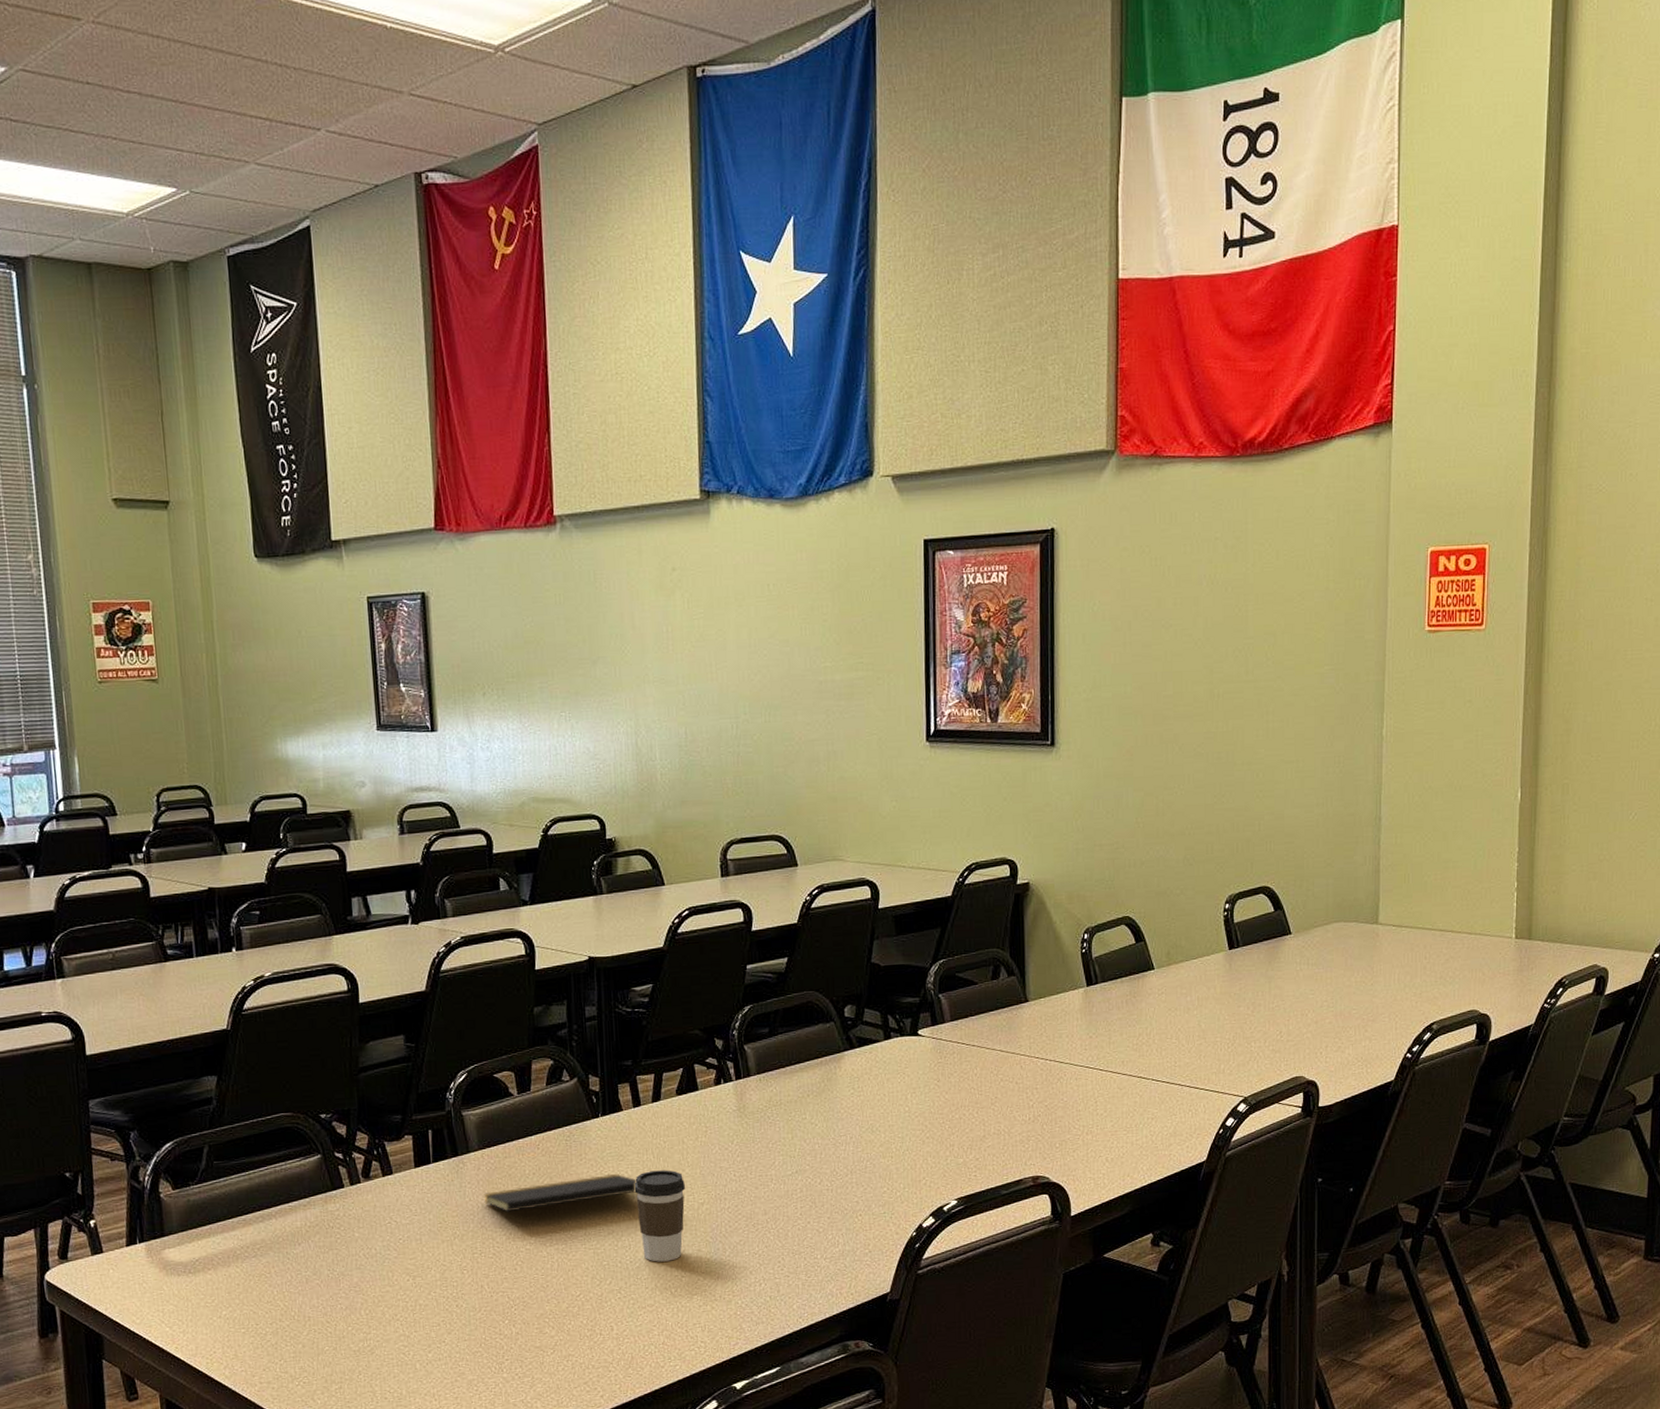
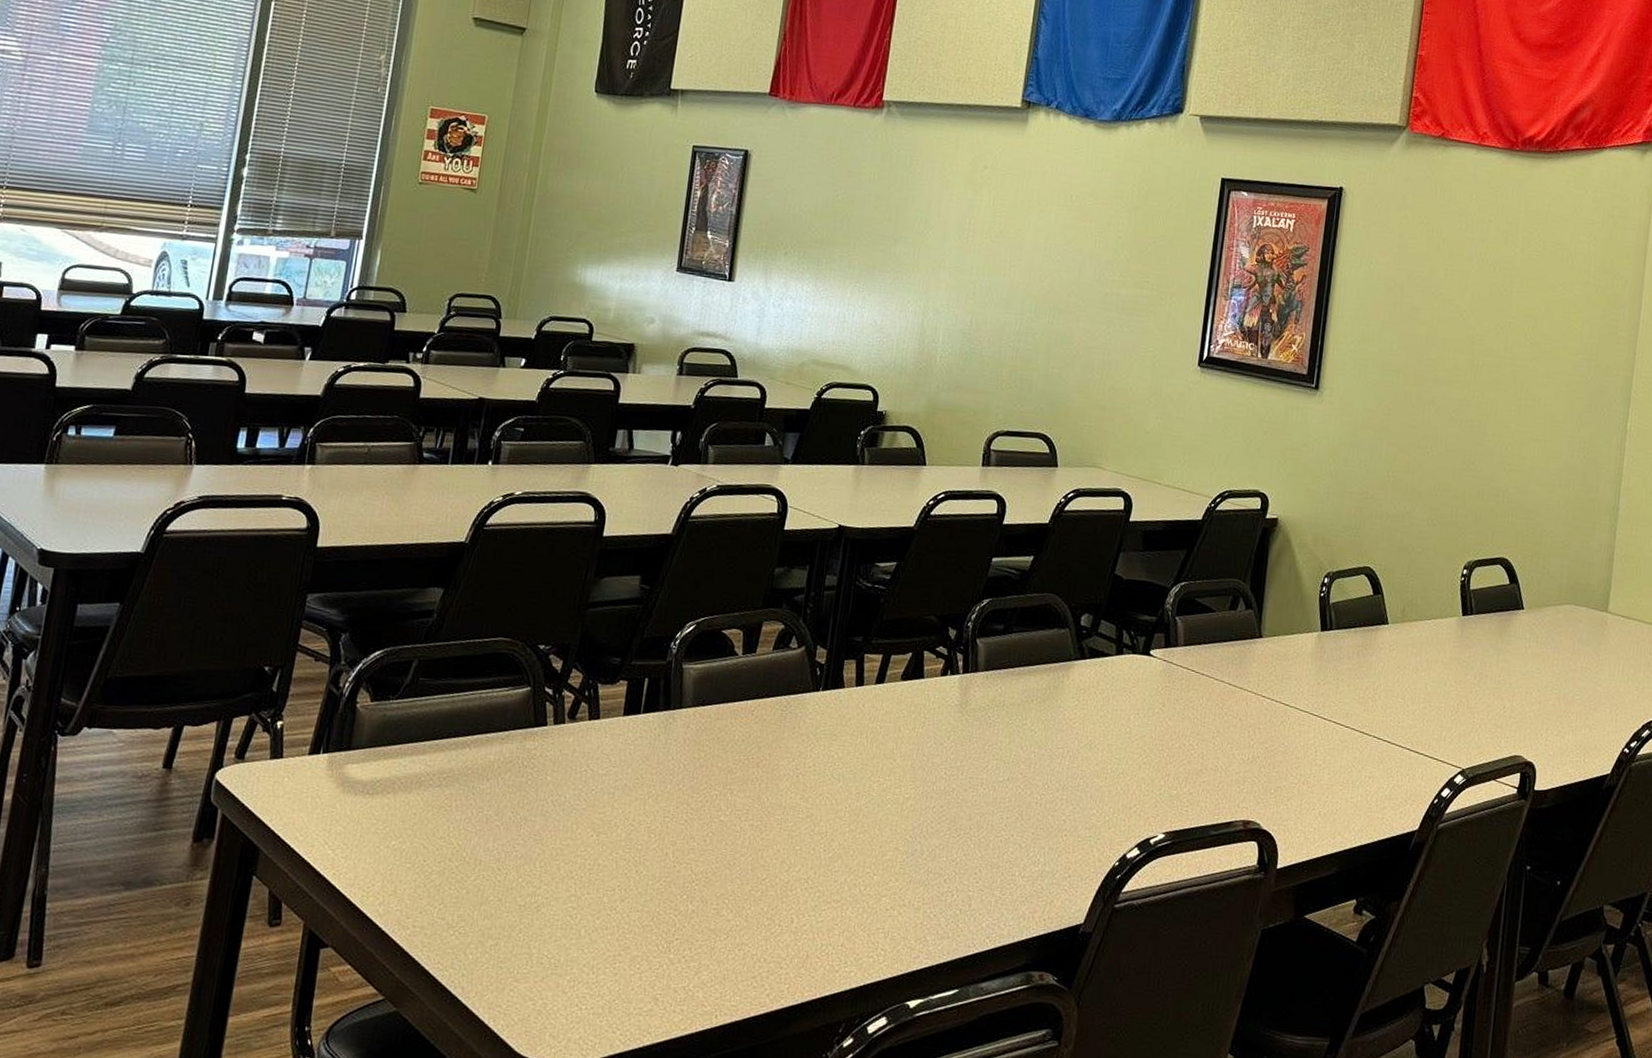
notepad: present [483,1173,638,1212] -> none [686,752,847,779]
coffee cup: present [634,1170,685,1262] -> none [838,755,894,856]

